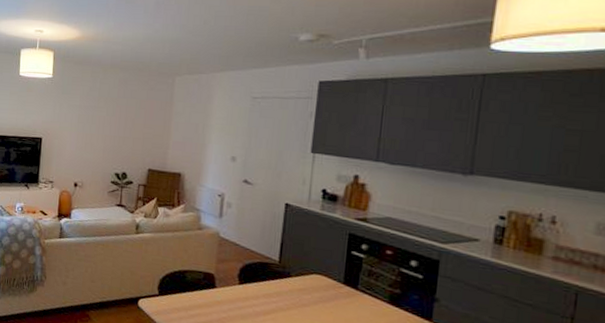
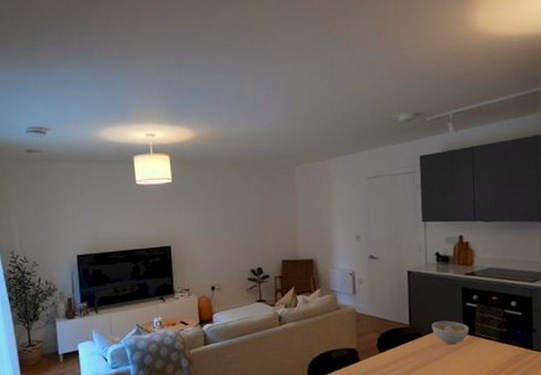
bowl: none [305,264,352,295] -> present [431,321,469,345]

